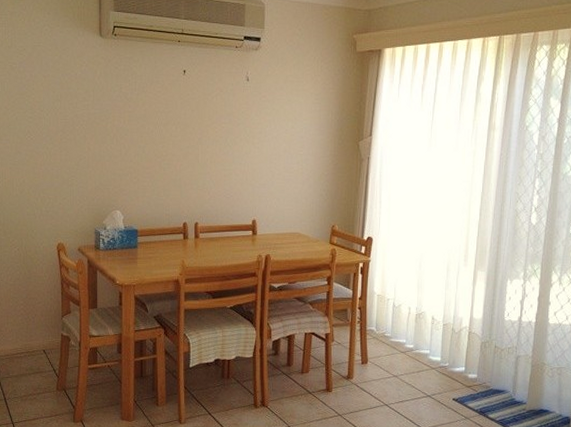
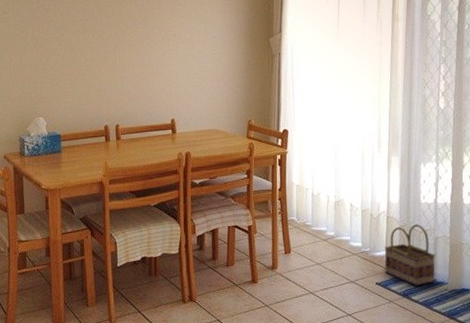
basket: none [463,341,516,404] -> present [384,223,436,286]

